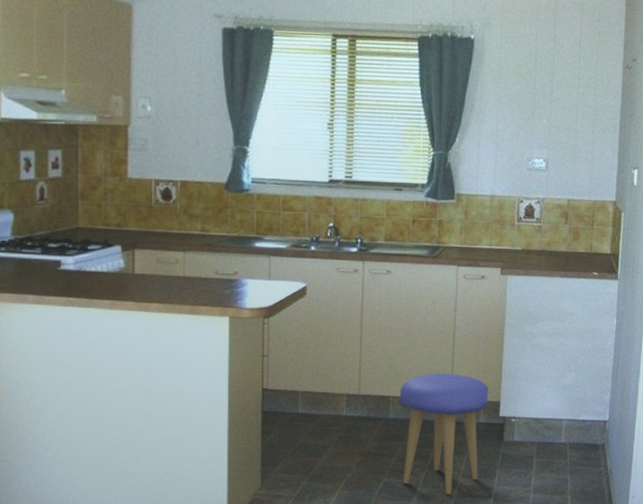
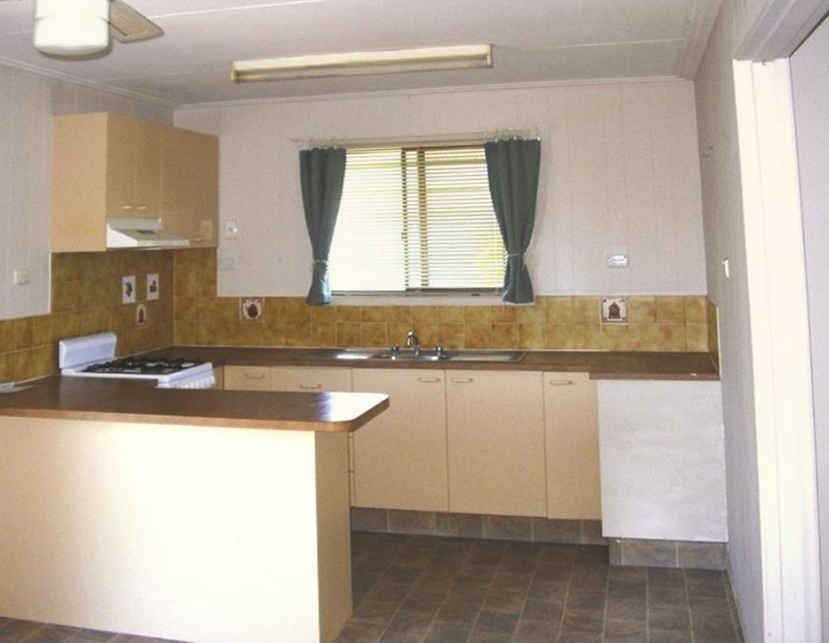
stool: present [399,373,489,494] -> none [491,488,589,627]

